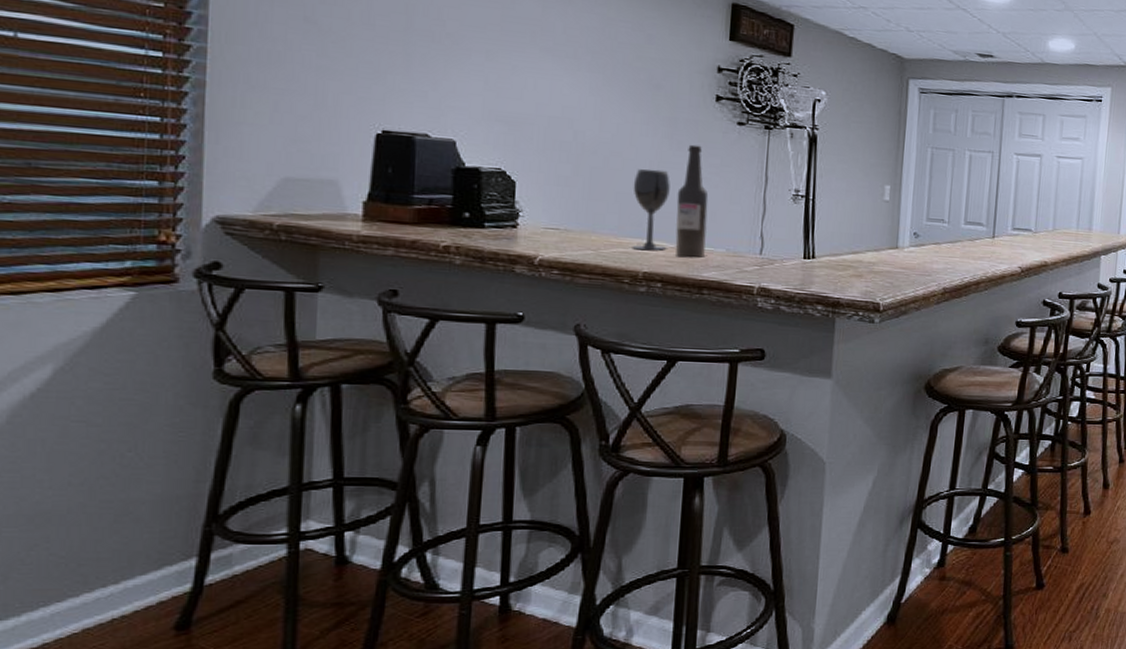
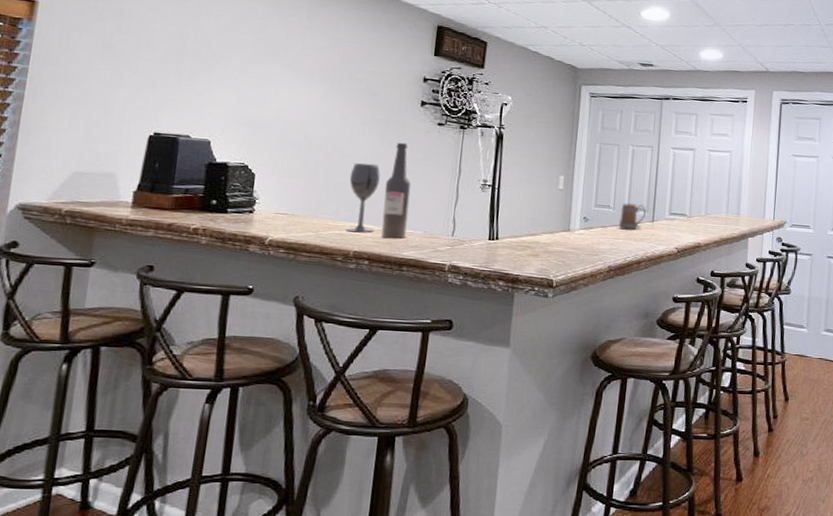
beer mug: none [954,216,986,249] -> present [618,202,646,231]

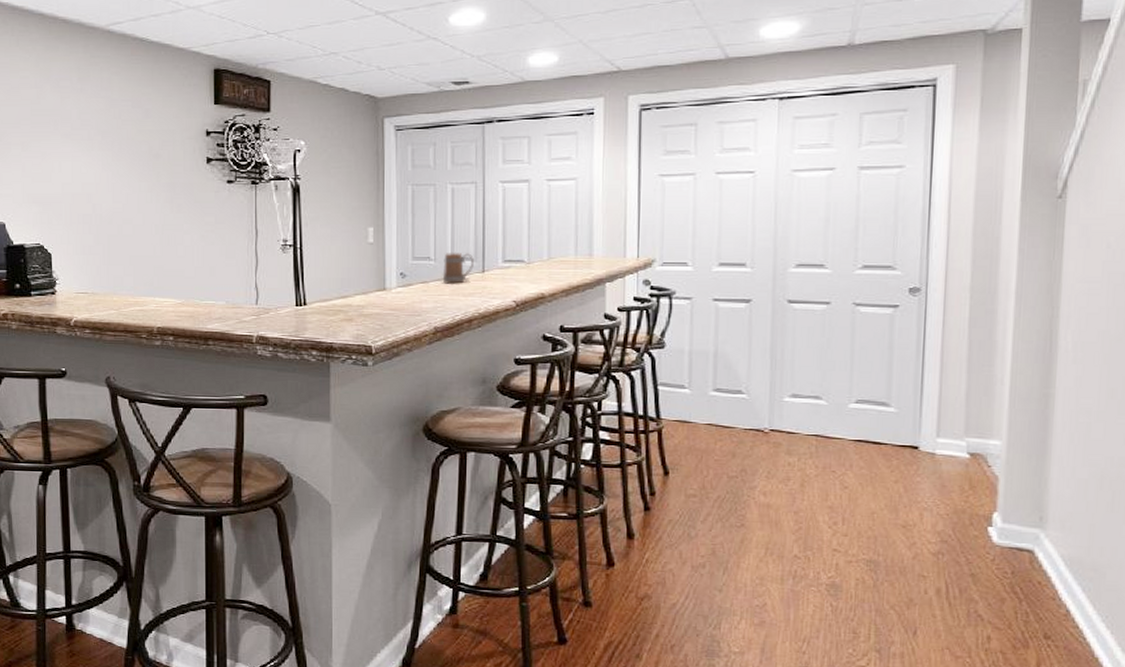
wine glass: present [345,163,381,233] -> none [143,232,174,307]
beer bottle: present [380,142,411,239] -> none [180,206,207,312]

